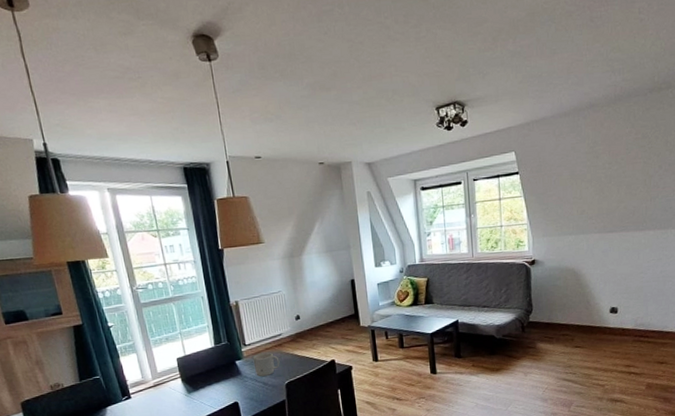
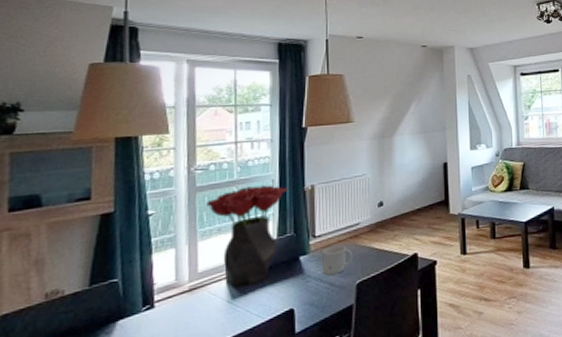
bouquet: none [152,301,217,384] -> present [207,185,288,287]

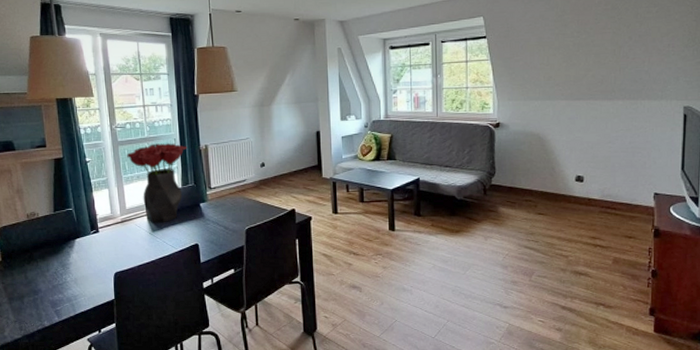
mug: present [321,244,353,275] -> none [216,197,242,220]

